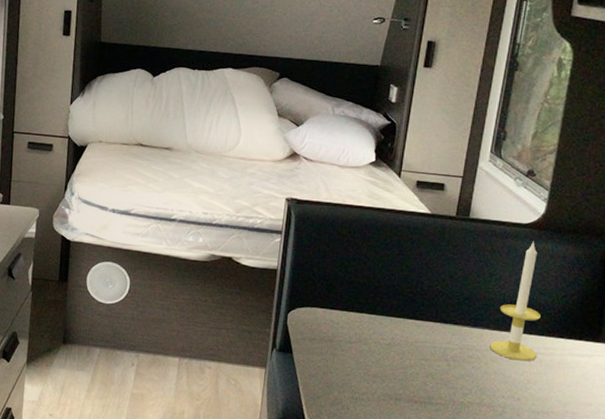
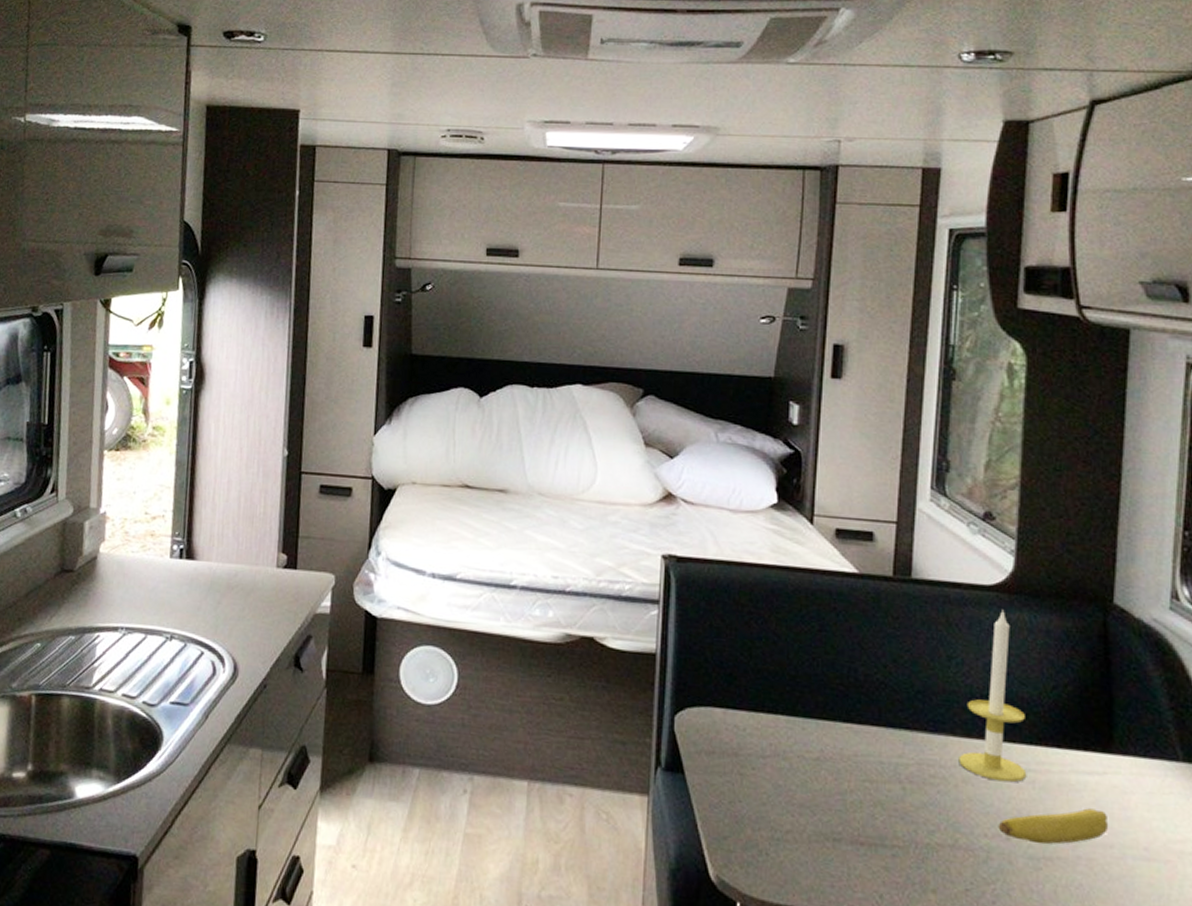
fruit: none [512,379,591,403] -> present [998,808,1109,844]

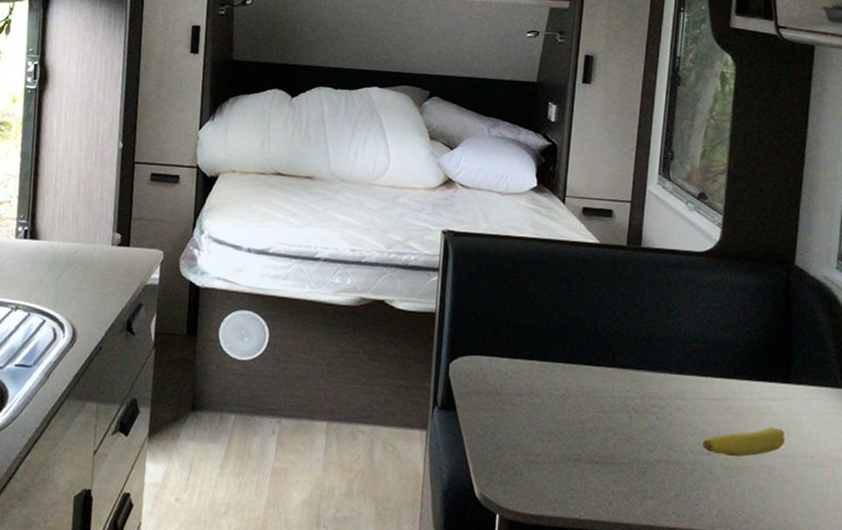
candle: present [958,609,1027,783] -> none [673,271,725,409]

